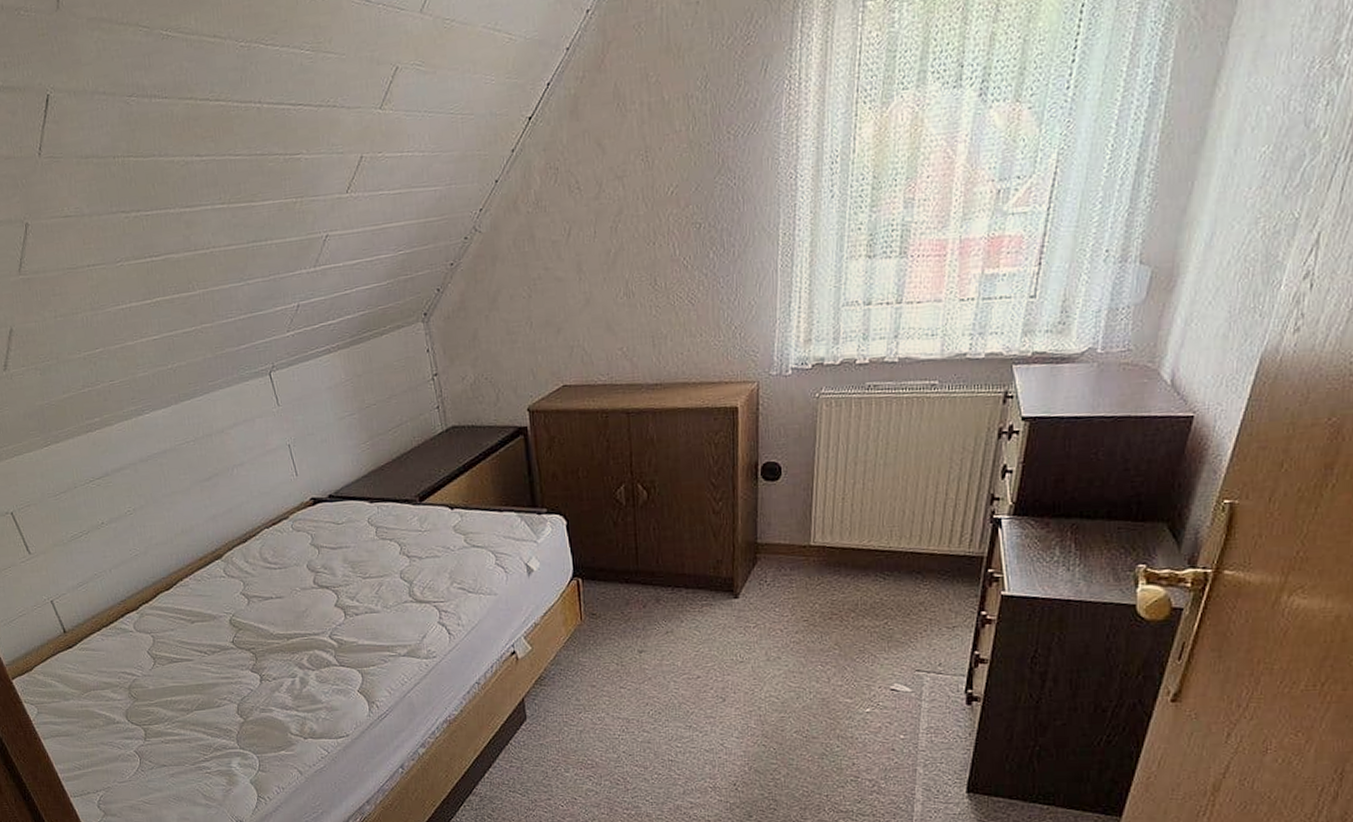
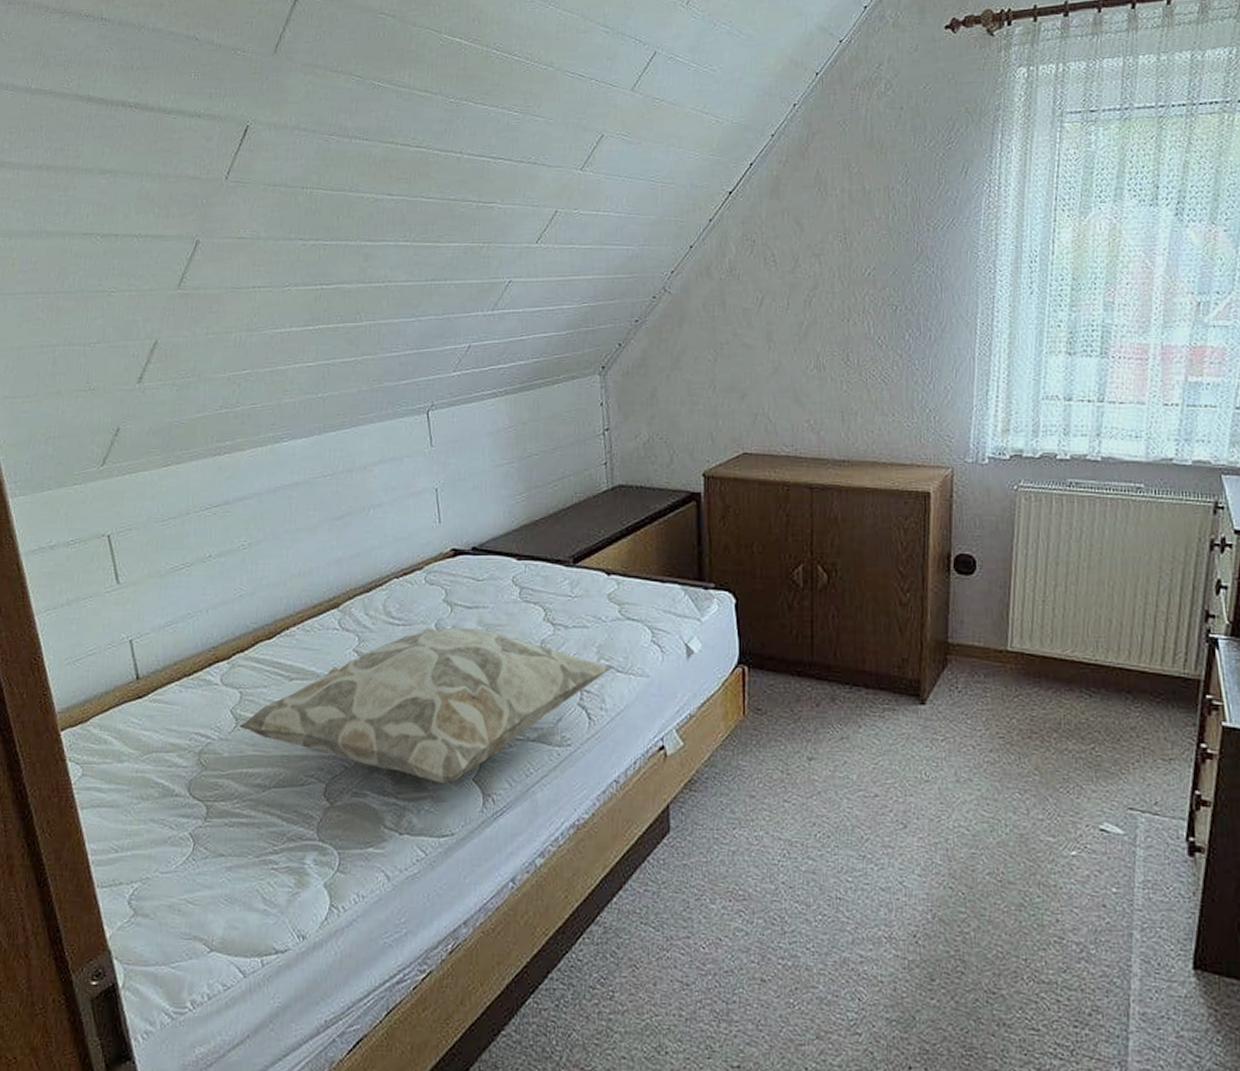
decorative pillow: none [157,566,463,697] -> present [239,626,611,784]

